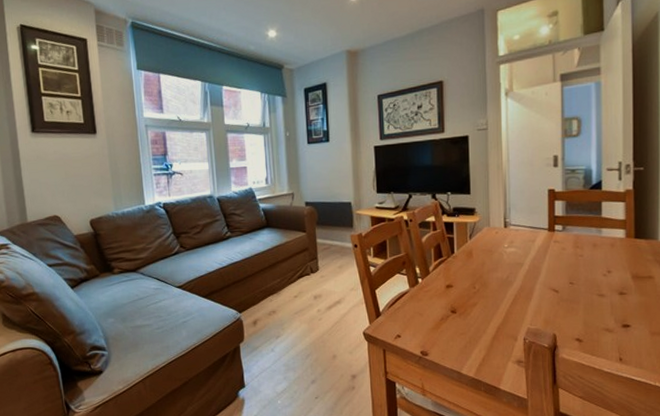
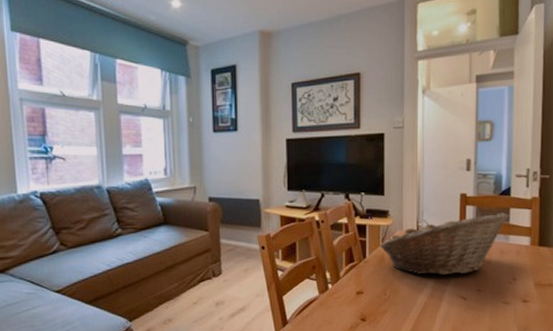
fruit basket: none [467,206,602,269] -> present [379,212,510,276]

